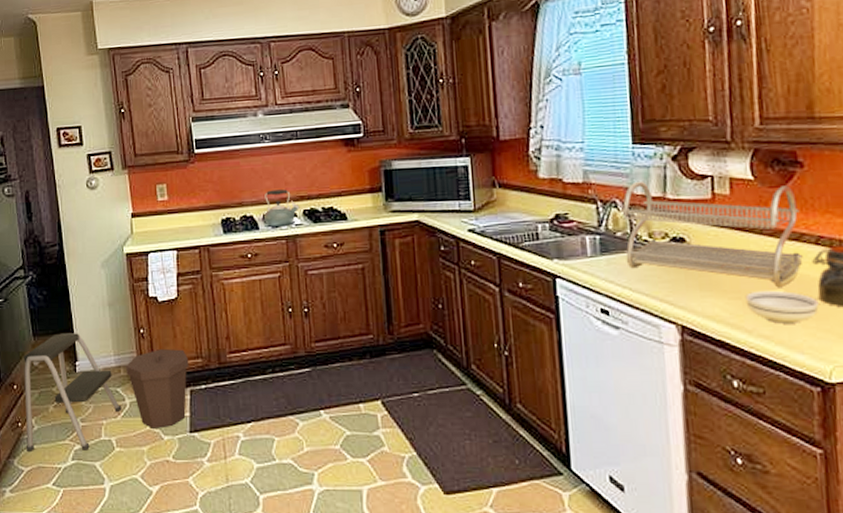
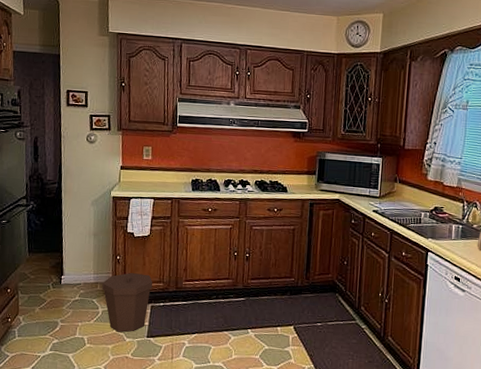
step stool: present [24,333,122,453] -> none [12,252,96,344]
kettle: present [264,189,300,227] -> none [225,162,253,191]

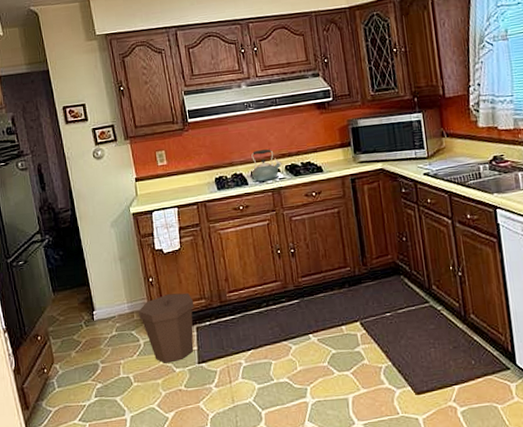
kettle: none [225,162,253,191] -> present [251,149,282,182]

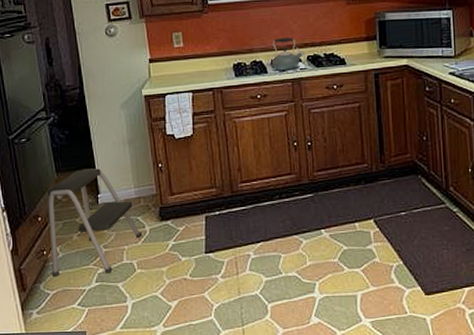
step stool: none [45,286,137,395] -> present [47,168,143,278]
trash can: present [138,293,195,363] -> none [146,180,204,251]

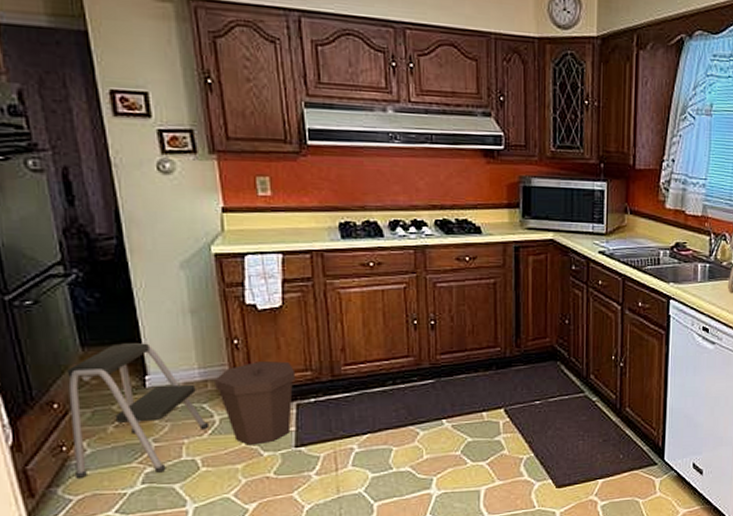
trash can: none [146,180,204,251] -> present [215,361,296,445]
kettle: present [272,37,304,71] -> none [390,196,431,235]

